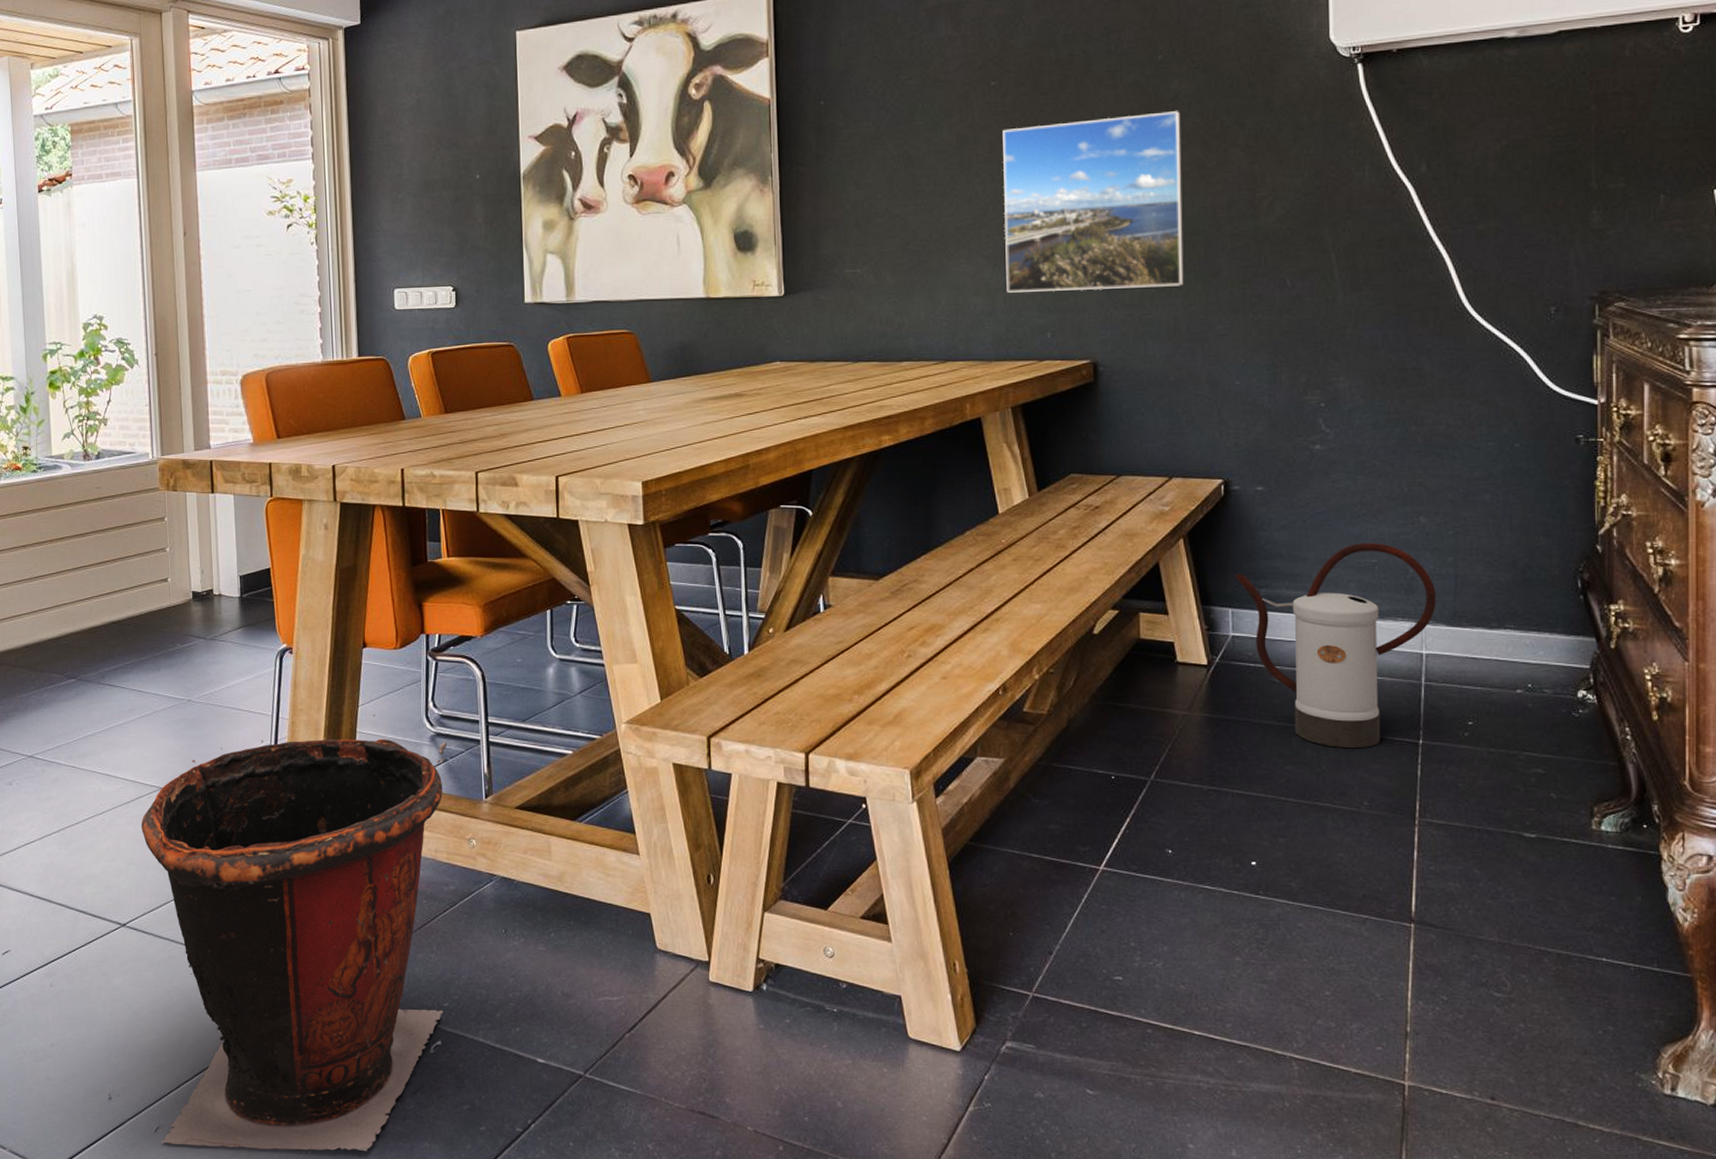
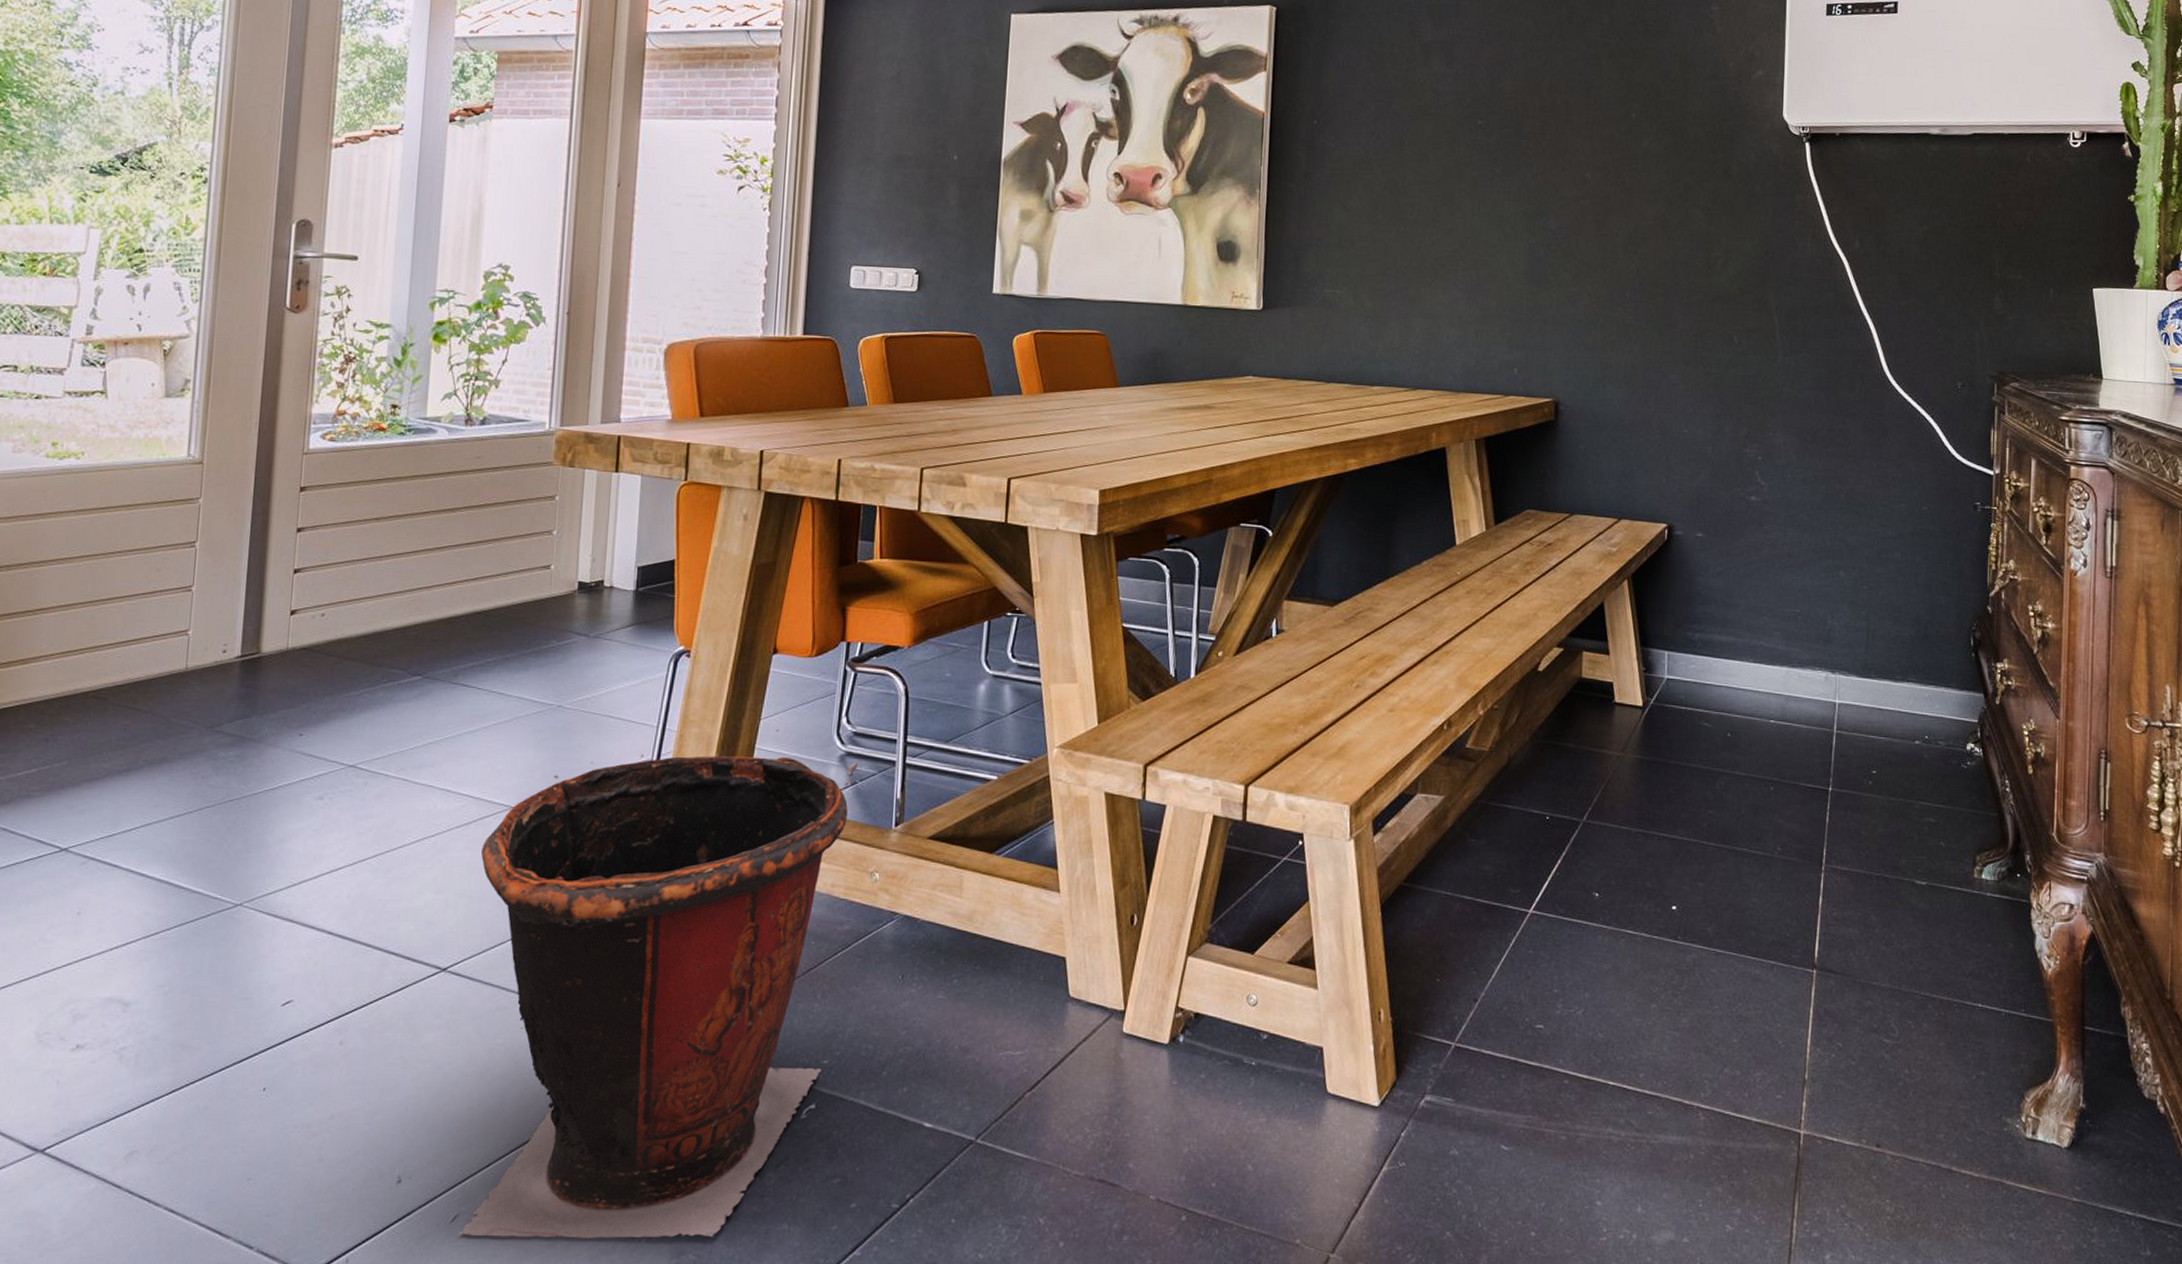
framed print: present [1003,111,1184,293] -> none [1478,167,1649,334]
watering can: present [1234,542,1437,749] -> none [1672,592,1850,794]

